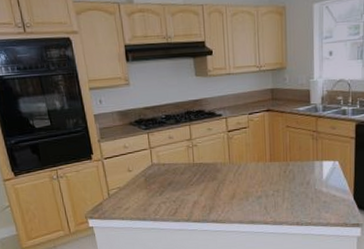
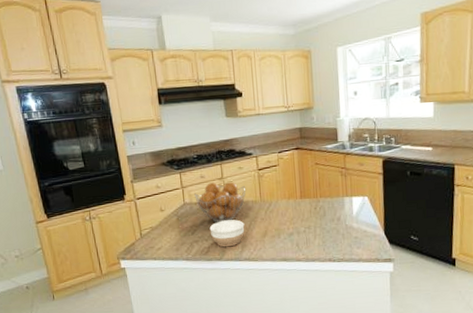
fruit basket: none [162,143,215,185] -> present [194,182,246,223]
bowl: none [177,181,213,209] -> present [209,219,245,247]

